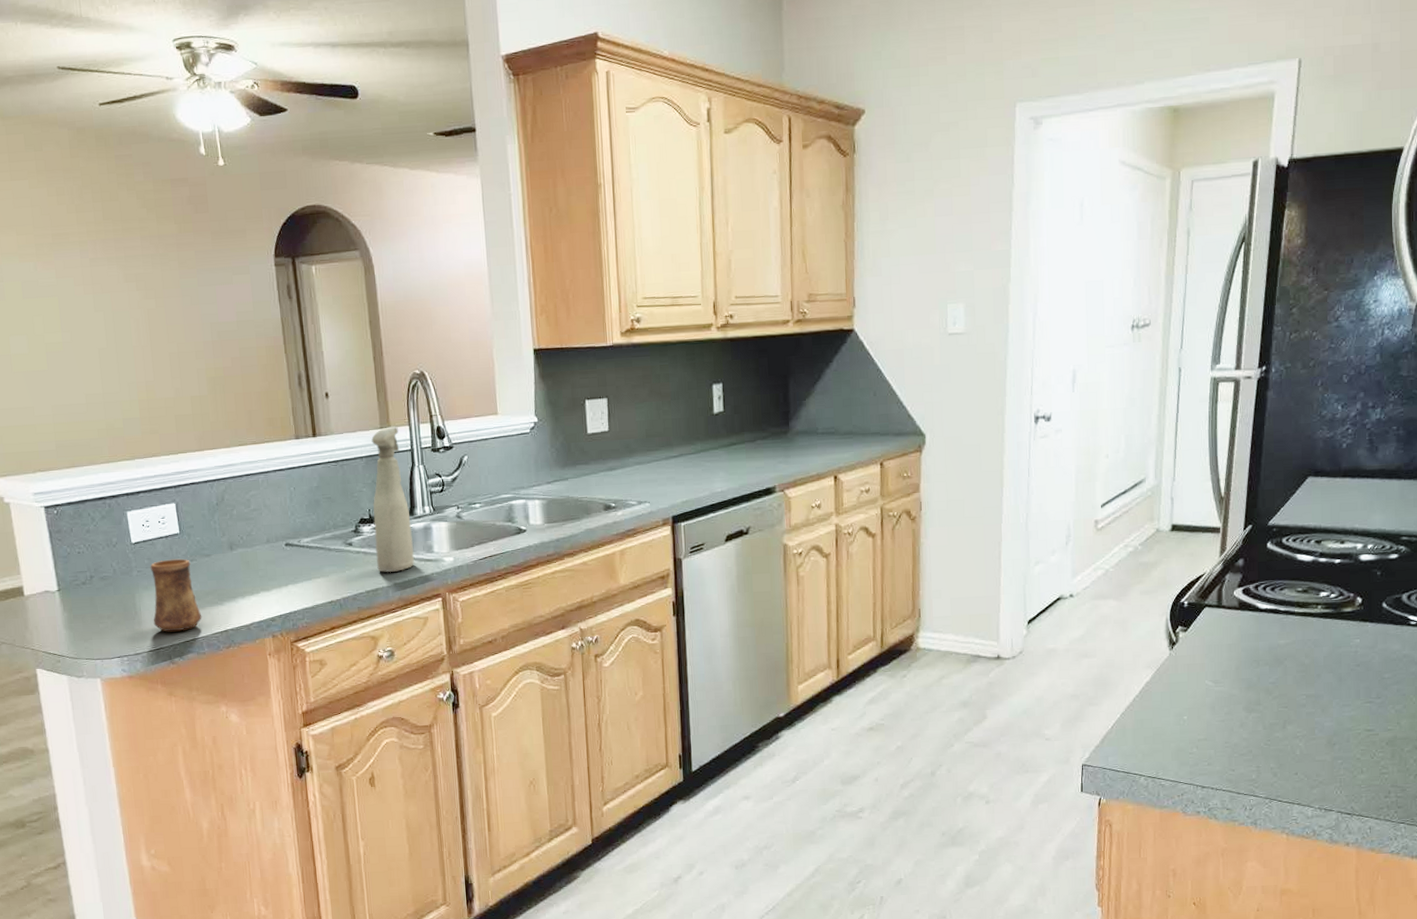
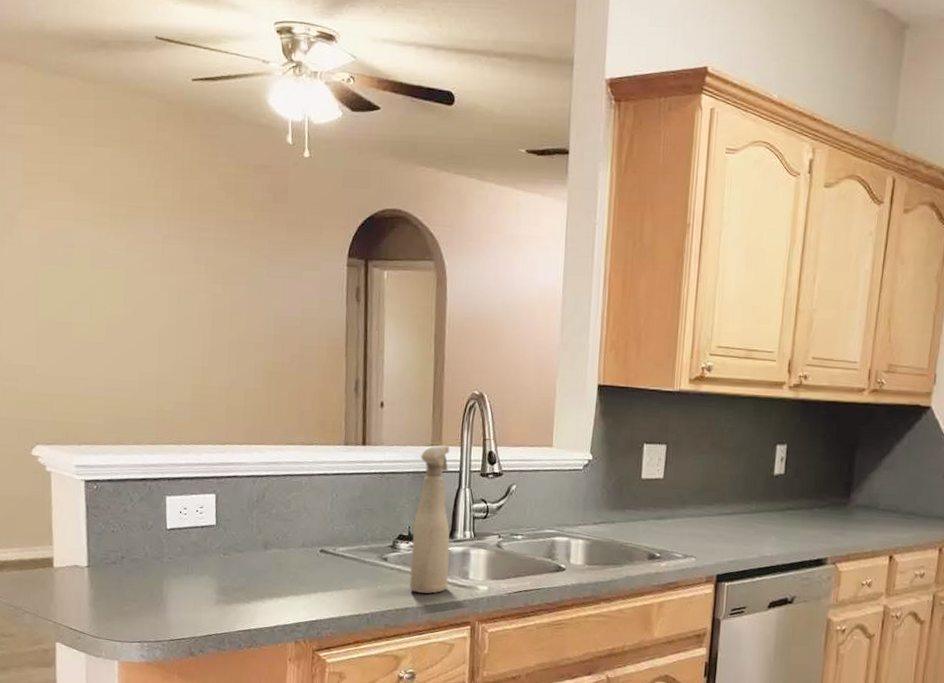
cup: present [150,558,202,632] -> none [178,550,228,624]

